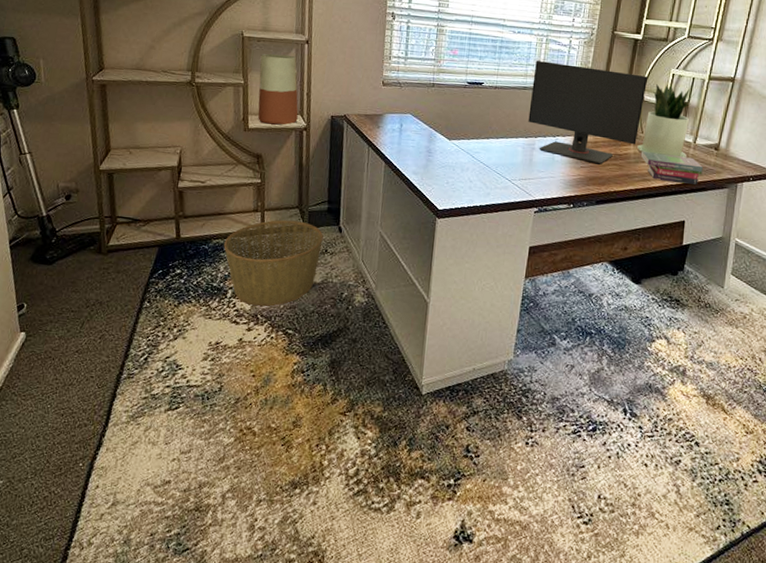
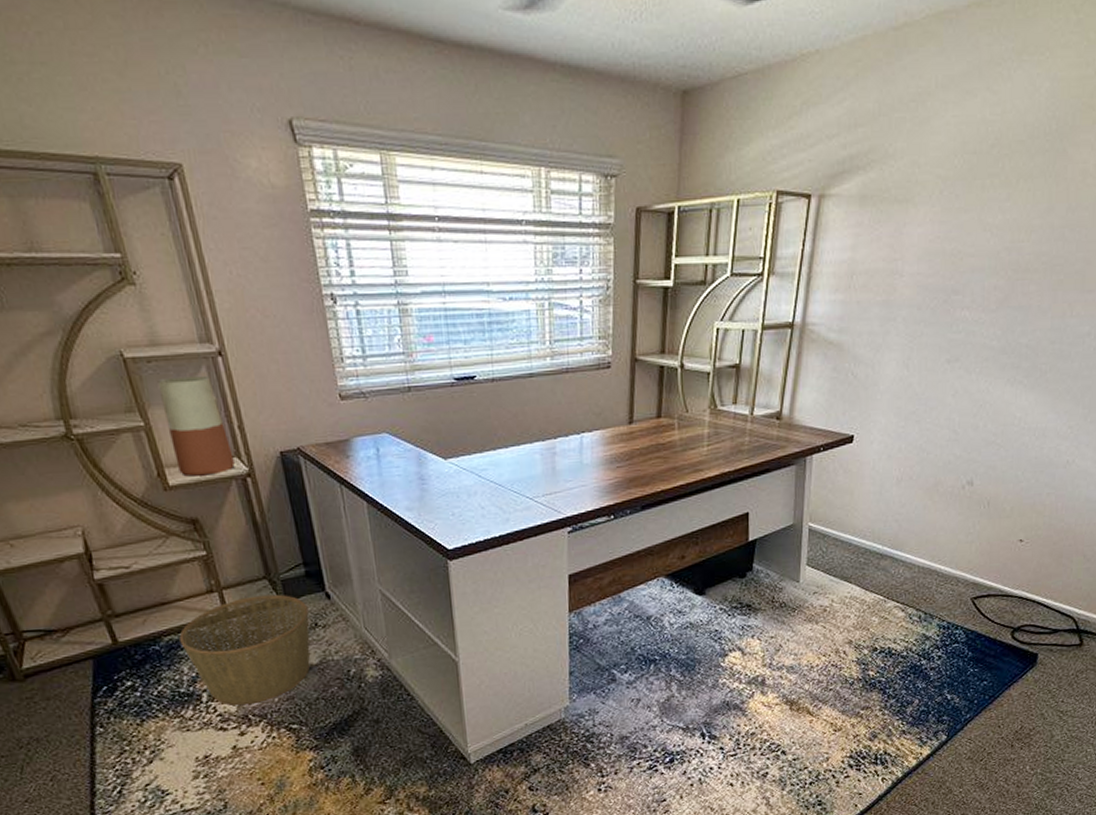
computer monitor: present [528,61,649,166] -> none [539,334,687,462]
planter: present [637,84,694,158] -> none [683,342,746,437]
books: present [640,152,703,186] -> none [688,433,764,468]

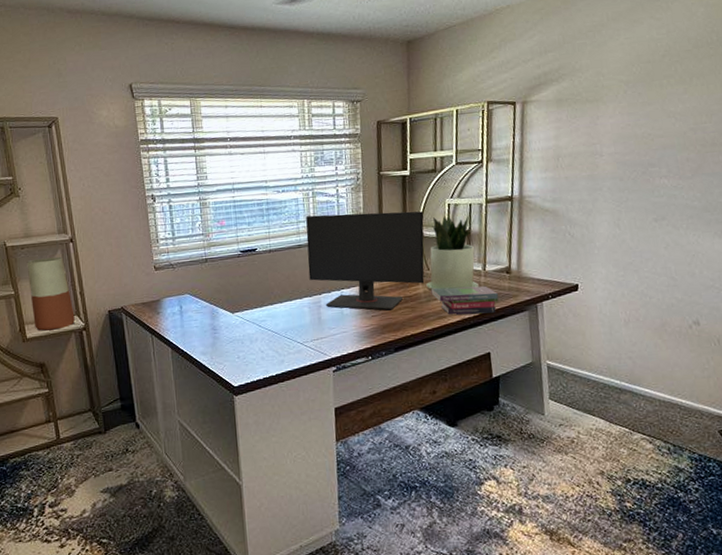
basket: present [179,594,311,706] -> none [22,424,122,521]
computer monitor: none [539,334,687,462] -> present [306,211,425,312]
planter: none [683,342,746,437] -> present [426,215,479,290]
books: none [688,433,764,468] -> present [431,285,499,315]

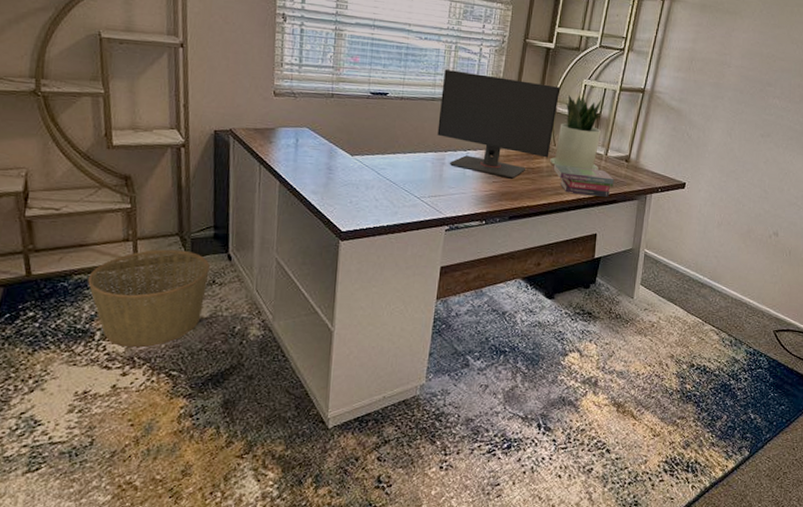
basket: none [22,424,122,521] -> present [88,249,210,348]
vase: present [27,256,75,331] -> none [123,58,174,142]

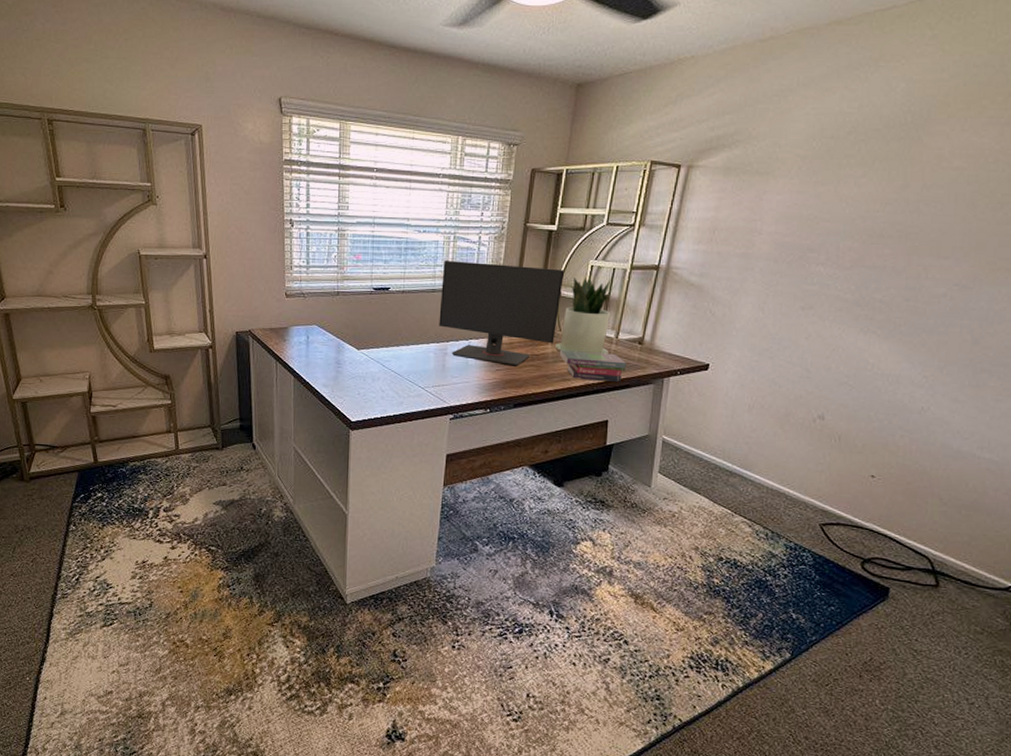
basket: present [88,249,210,348] -> none [141,439,238,526]

